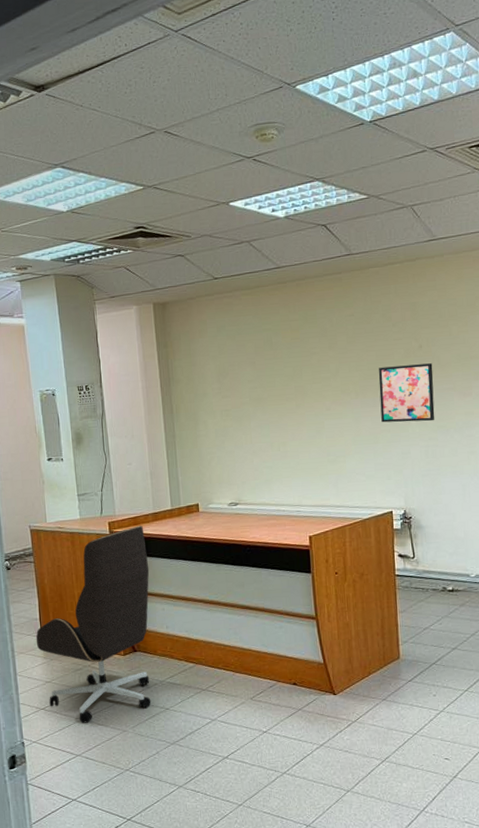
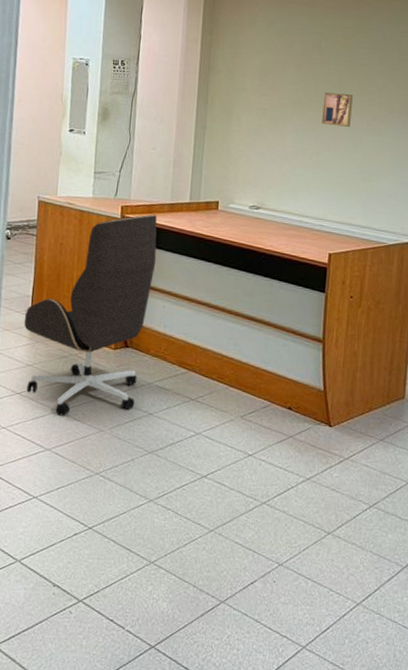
wall art: none [281,383,311,417] -> present [321,92,353,127]

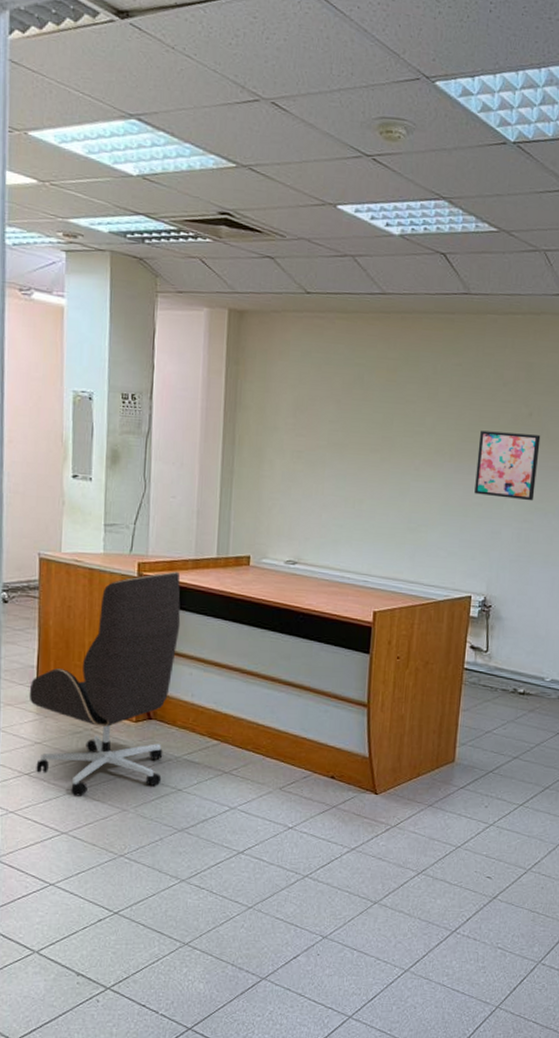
wall art: present [321,92,353,127] -> none [364,433,399,472]

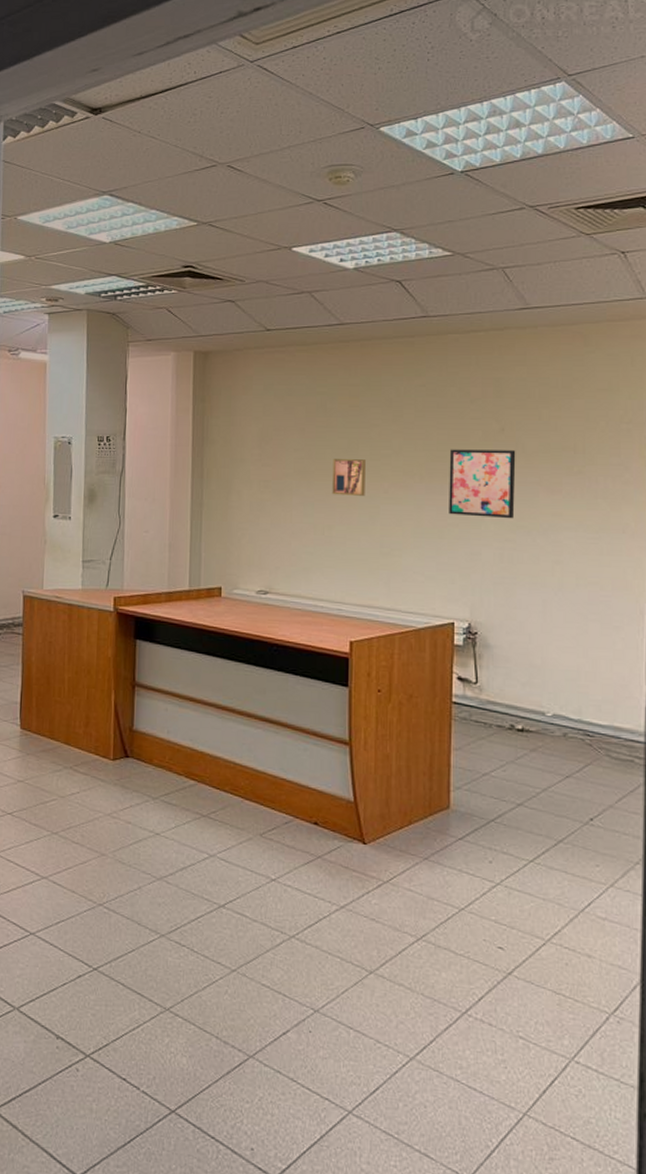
office chair: present [29,571,181,796] -> none [12,605,155,839]
wall art: none [364,433,399,472] -> present [332,459,366,496]

